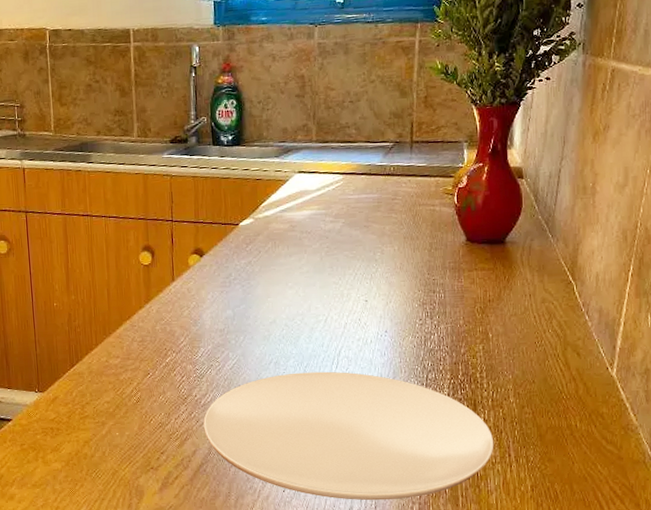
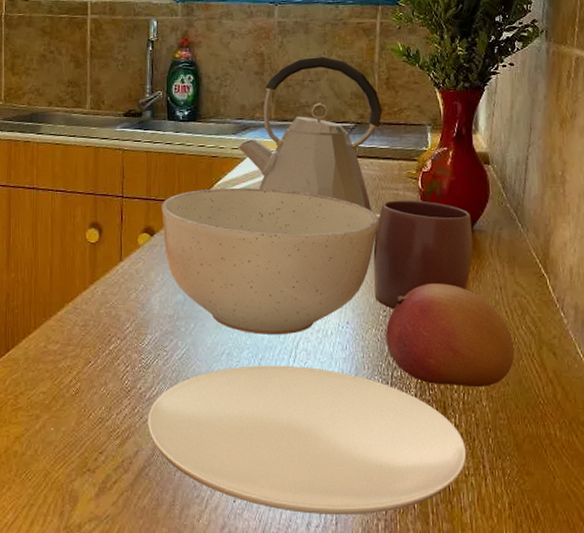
bowl: none [209,208,417,344] -> present [161,187,379,334]
kettle: none [280,76,421,235] -> present [237,56,383,219]
mug: none [410,215,506,319] -> present [373,200,474,310]
fruit: none [421,292,541,386] -> present [385,283,515,388]

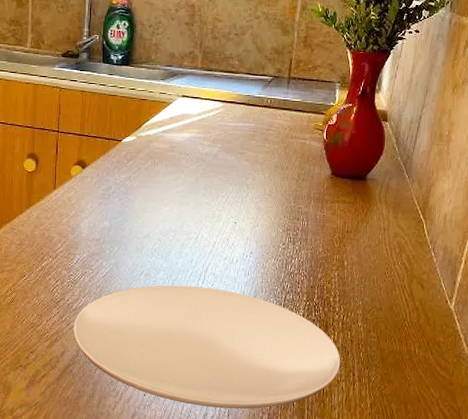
bowl: present [161,187,379,334] -> none [93,128,287,260]
kettle: present [237,56,383,219] -> none [165,11,298,165]
mug: present [373,200,474,310] -> none [276,148,366,244]
fruit: present [385,283,515,388] -> none [282,222,390,311]

